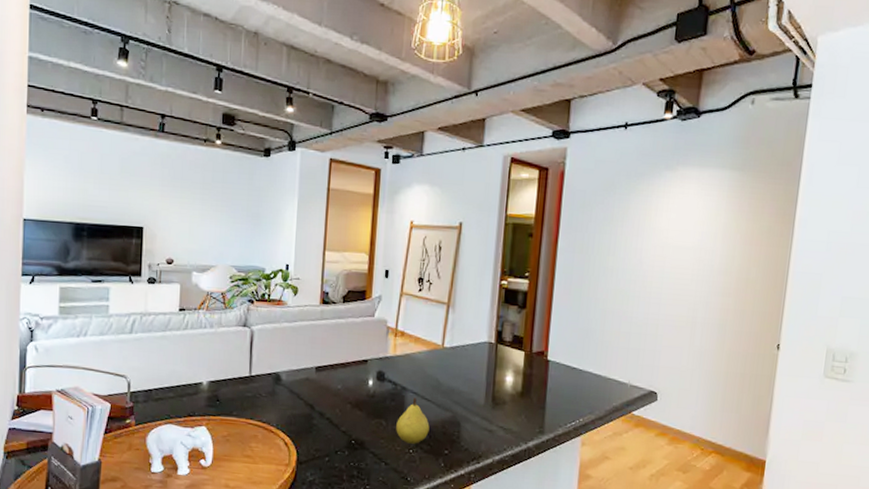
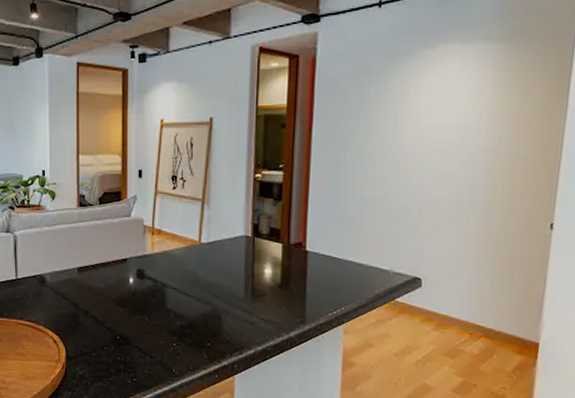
fruit: present [396,397,430,444] -> none [158,293,191,338]

